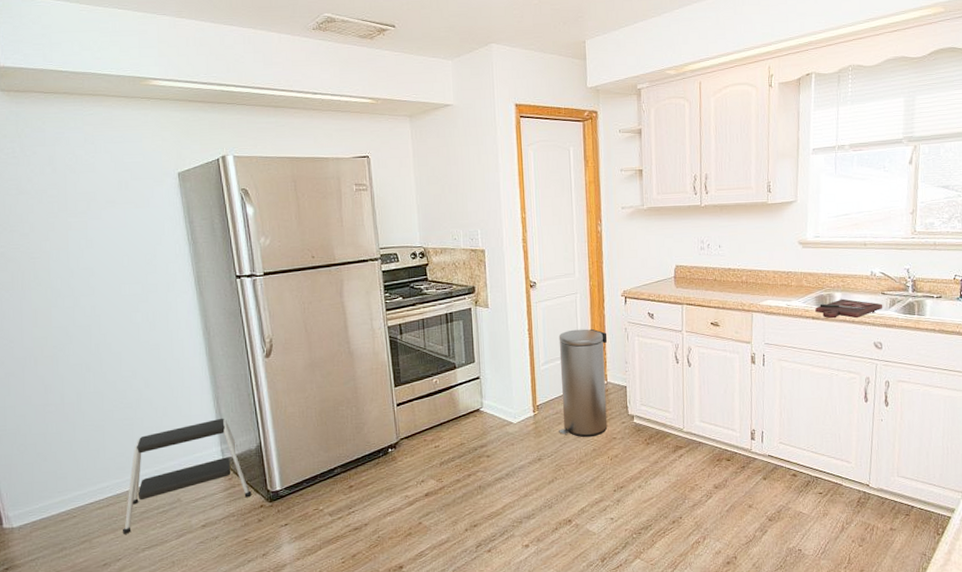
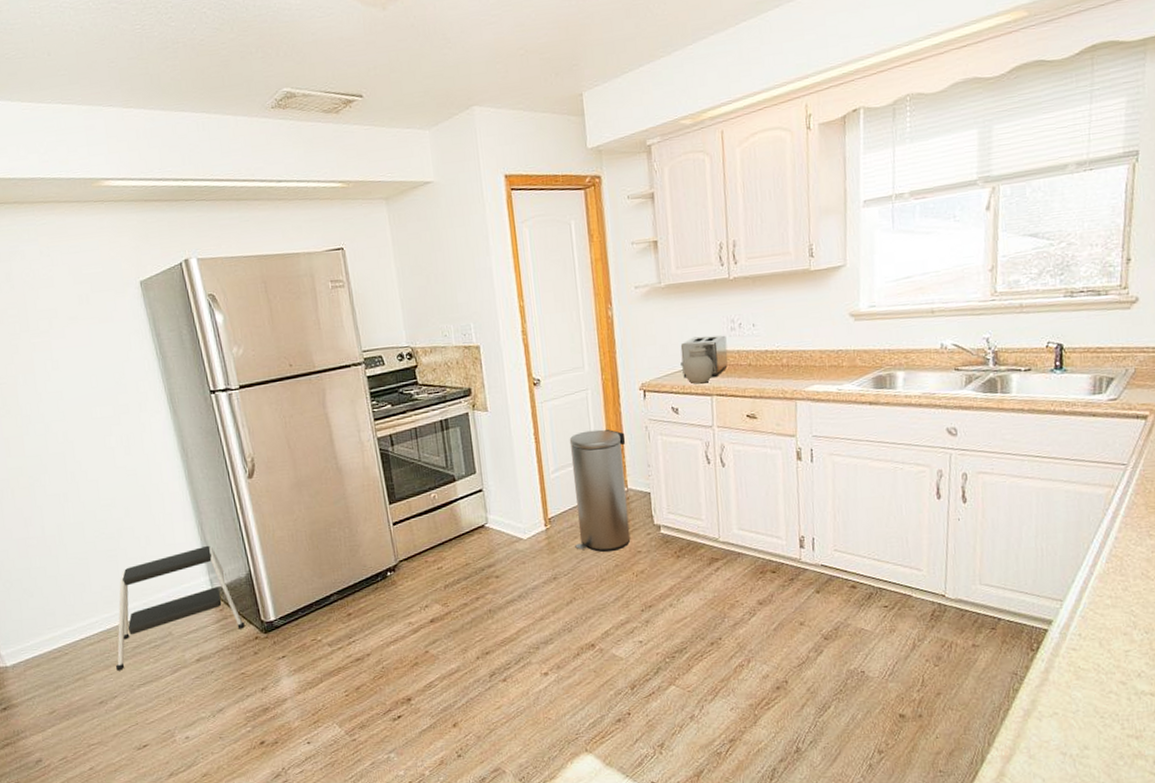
toaster: none [657,253,698,289] -> present [680,335,729,377]
jar: none [659,260,685,295] -> present [682,344,714,385]
cutting board: present [815,298,883,319] -> none [873,378,957,403]

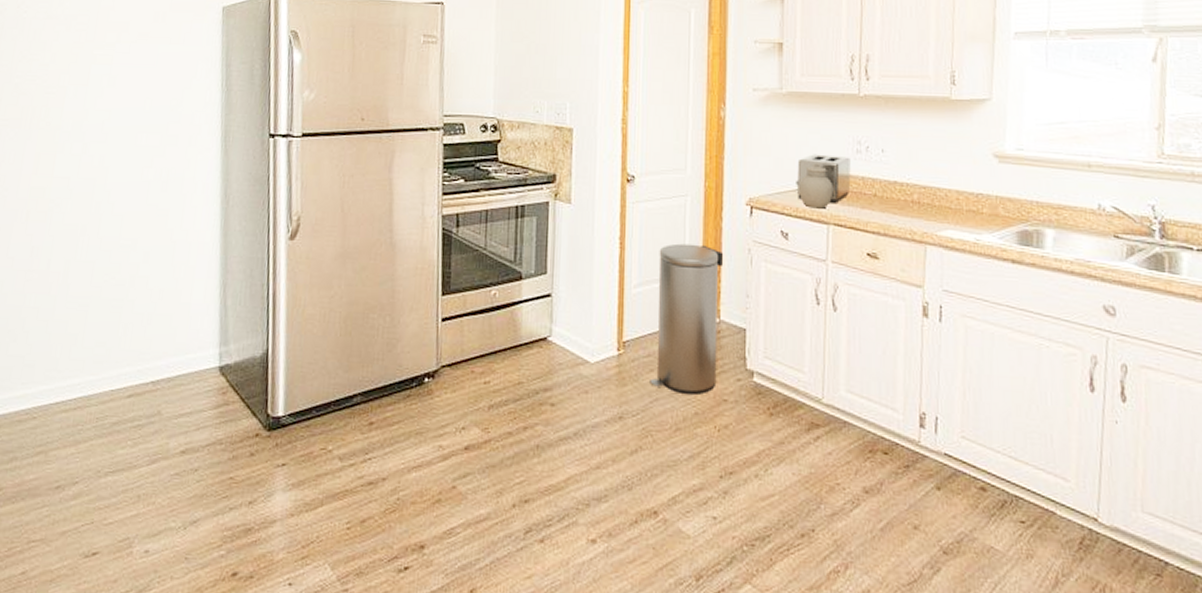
step stool: present [116,545,245,671] -> none [86,311,247,450]

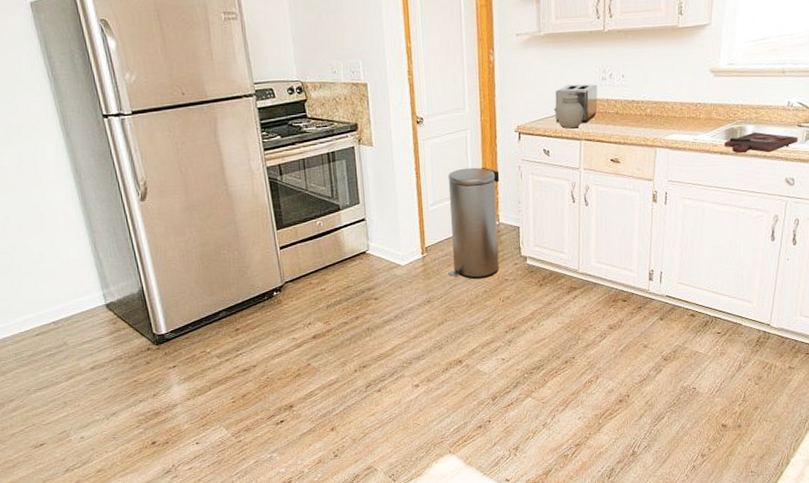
cutting board: none [1016,238,1117,269] -> present [724,132,799,154]

